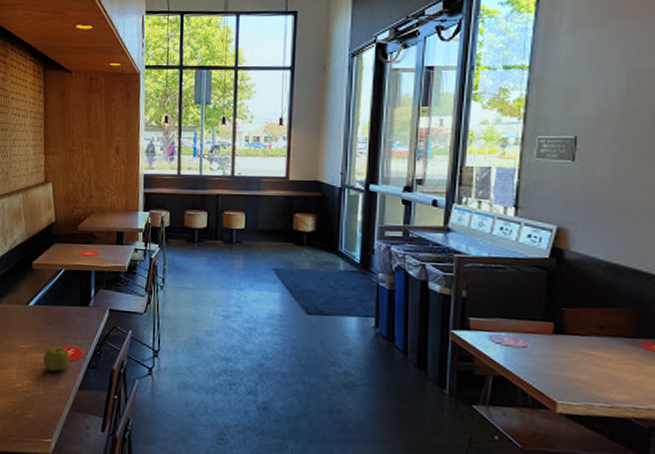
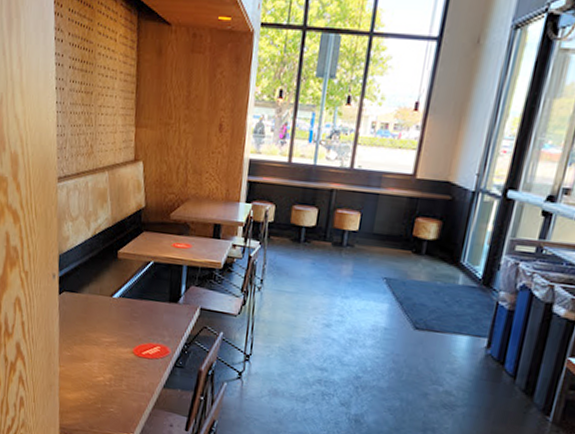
fruit: present [43,346,70,372] -> none [126,342,156,368]

